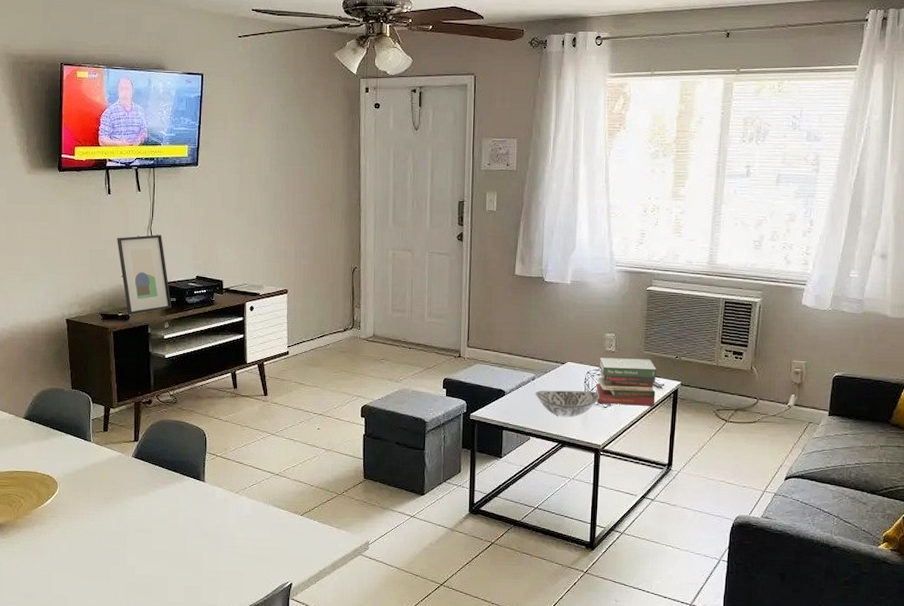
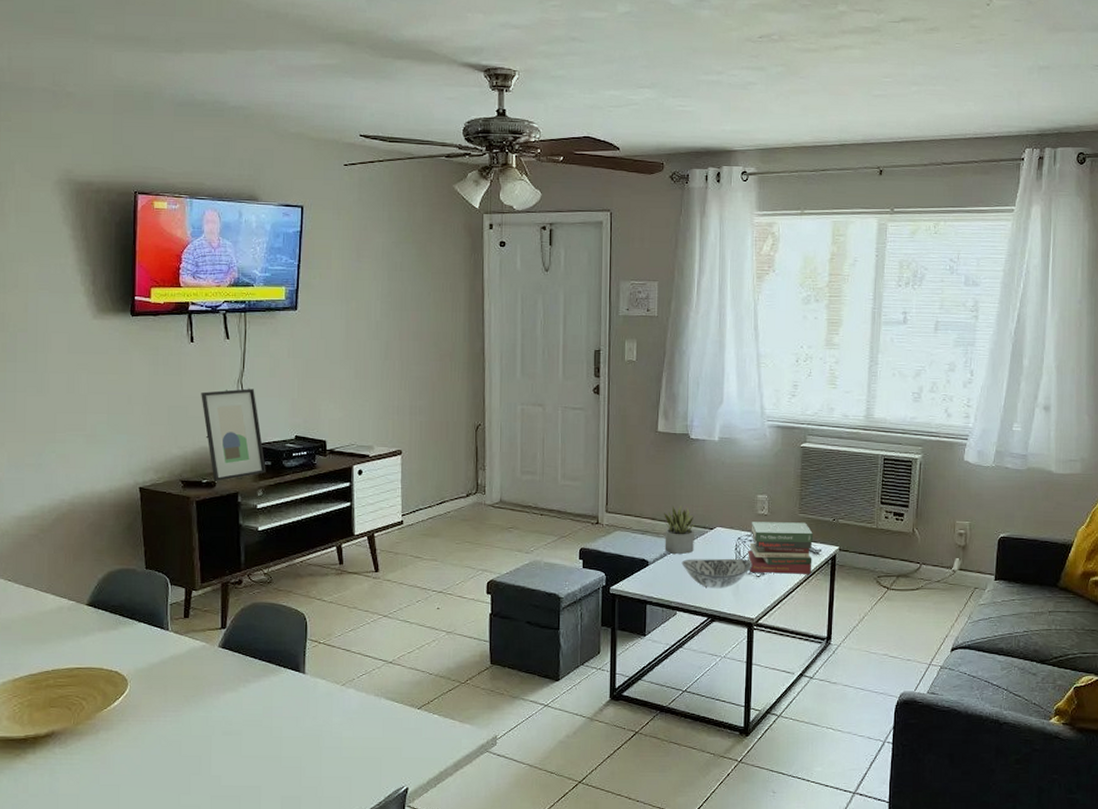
succulent plant: none [520,342,549,386] -> present [664,505,696,555]

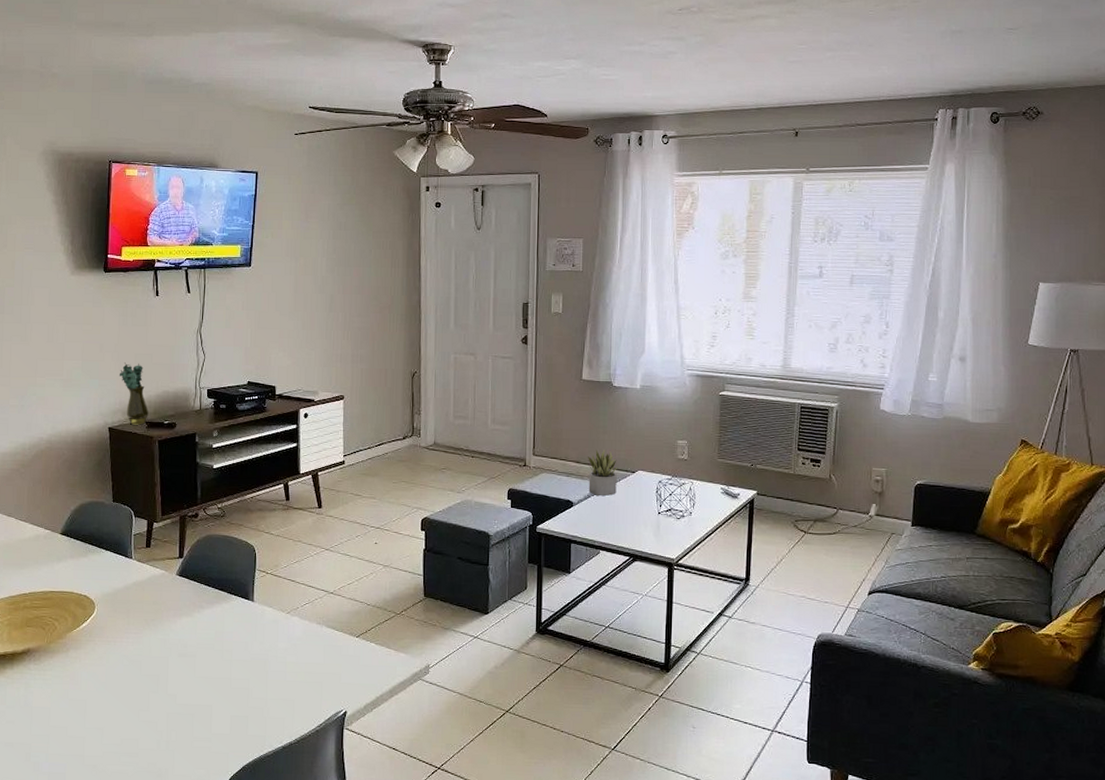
vase: none [150,415,184,484] -> present [119,362,149,425]
picture frame: present [201,387,266,481] -> none [164,337,221,423]
decorative bowl: present [681,558,752,589] -> none [604,500,673,530]
books: present [748,522,813,574] -> none [668,466,731,517]

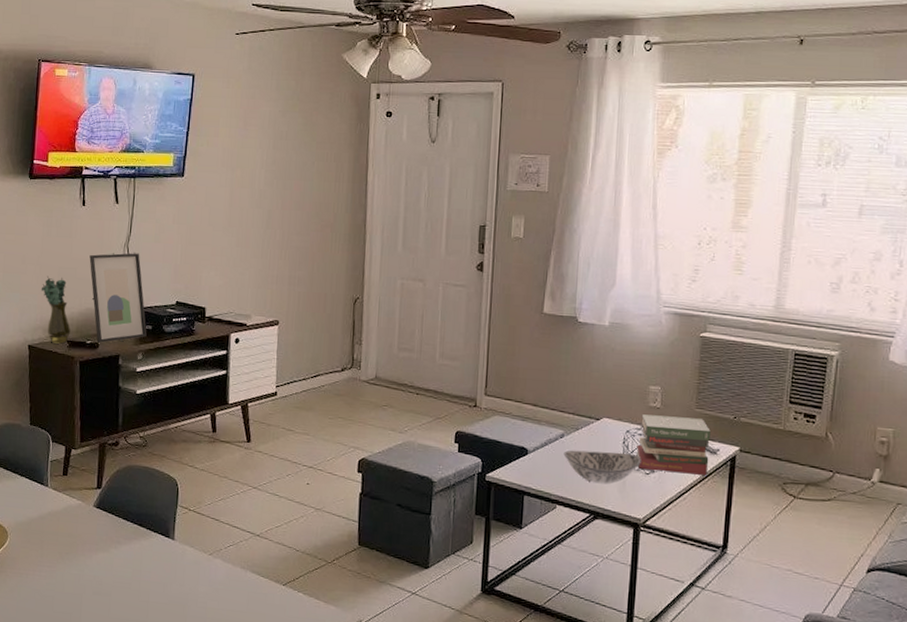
picture frame: none [164,337,221,423] -> present [89,252,147,343]
succulent plant: present [588,450,618,497] -> none [546,392,581,445]
decorative bowl: none [604,500,673,530] -> present [563,450,642,485]
books: none [668,466,731,517] -> present [636,414,711,475]

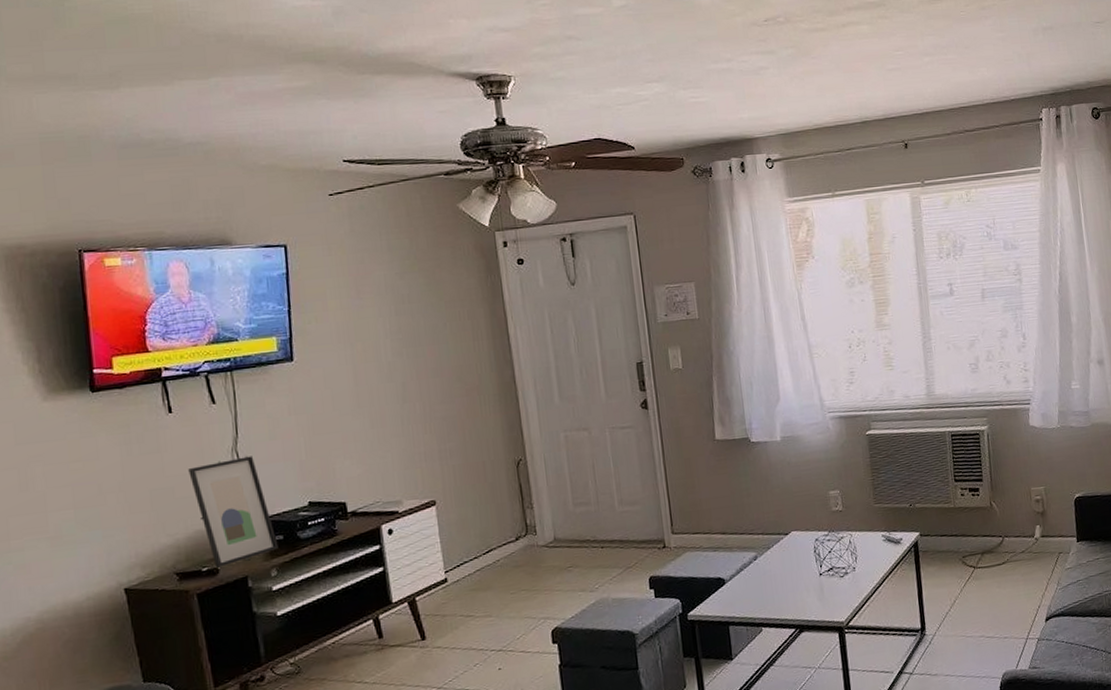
vase: present [41,276,71,344] -> none [129,501,179,580]
decorative bowl: present [563,450,642,485] -> none [760,560,835,598]
books: present [636,414,711,475] -> none [826,513,896,573]

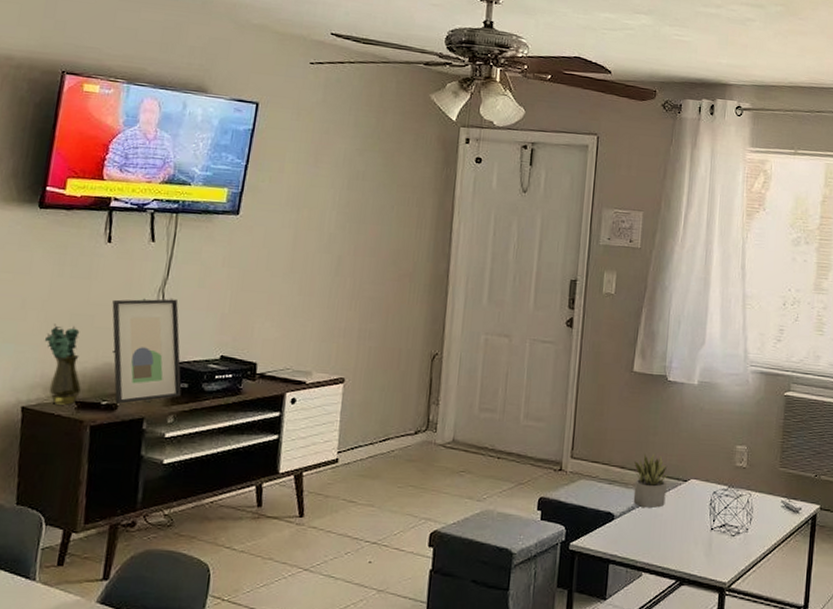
vase: none [129,501,179,580] -> present [44,323,81,405]
succulent plant: none [734,514,771,567] -> present [633,453,669,509]

